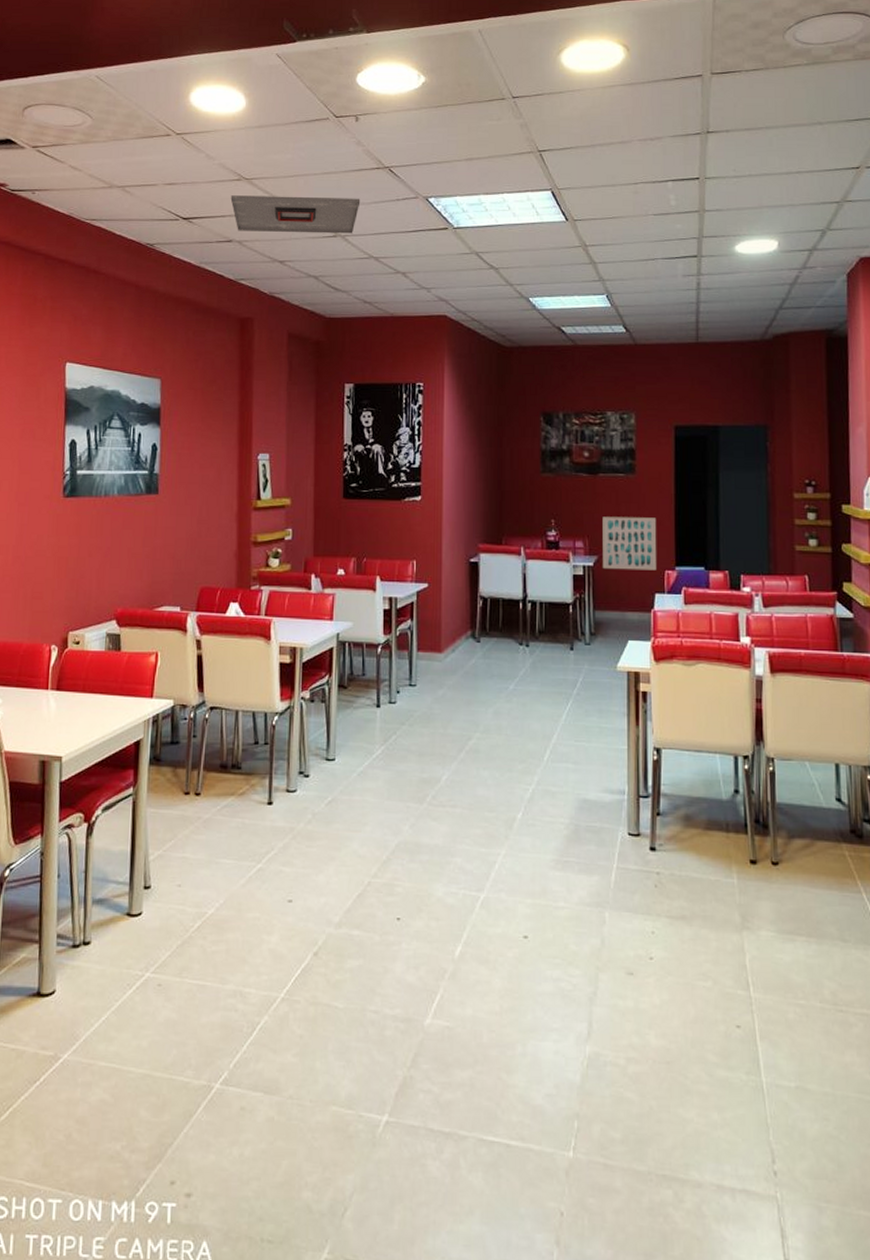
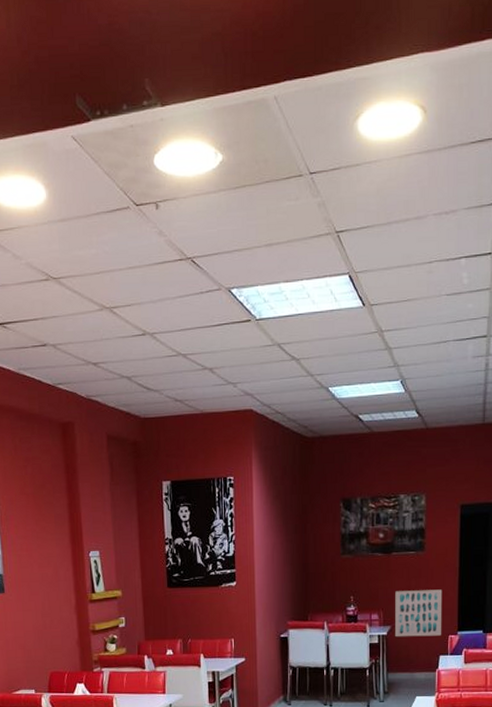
ceiling vent: present [230,195,361,234] -> none [40,293,166,334]

